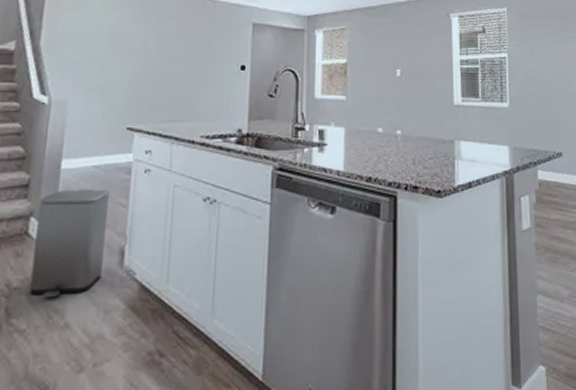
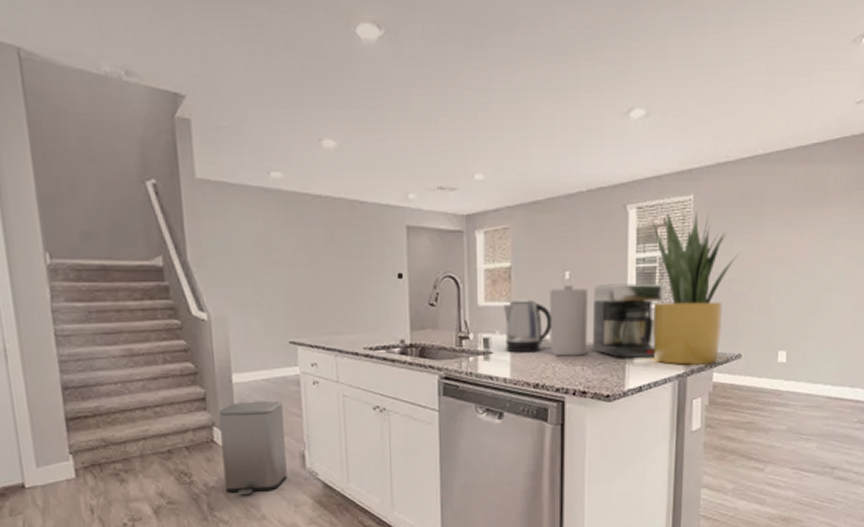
kettle: none [339,93,384,146] -> present [504,299,551,353]
paper towel holder: none [382,81,418,150] -> present [550,284,588,357]
coffee maker: none [423,82,486,153] -> present [593,283,664,358]
planter: none [472,21,551,162] -> present [652,212,740,365]

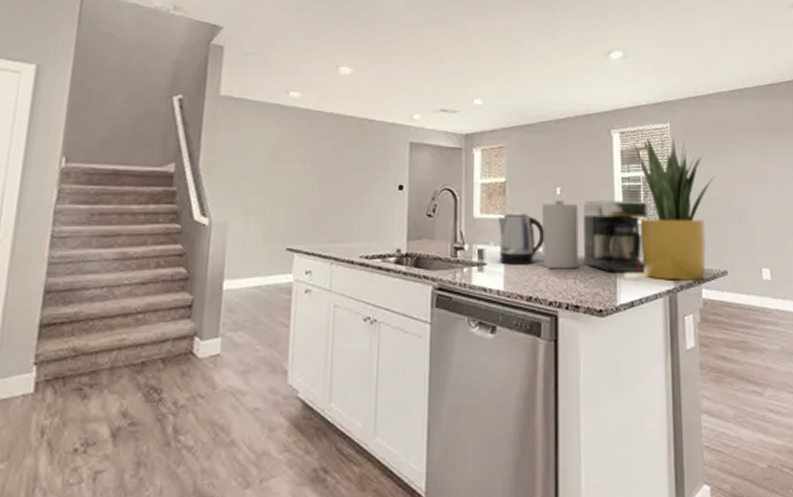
pedal bin: present [219,400,287,494] -> none [196,309,271,415]

